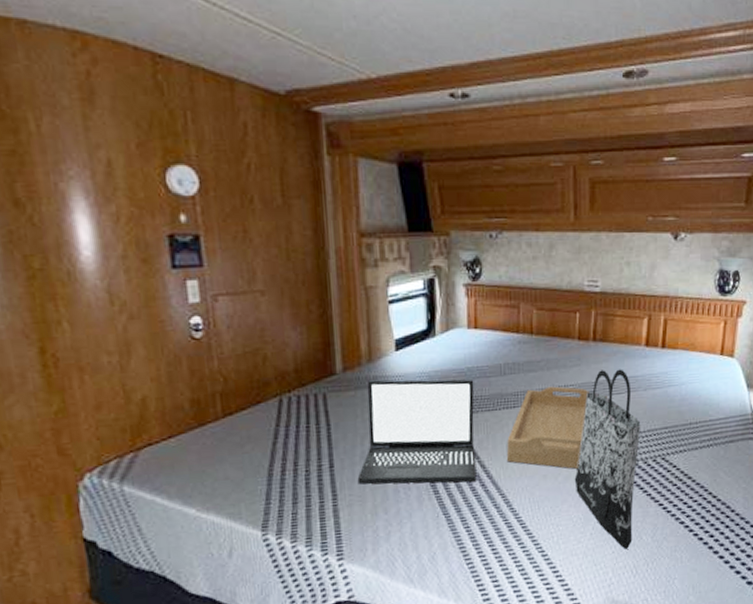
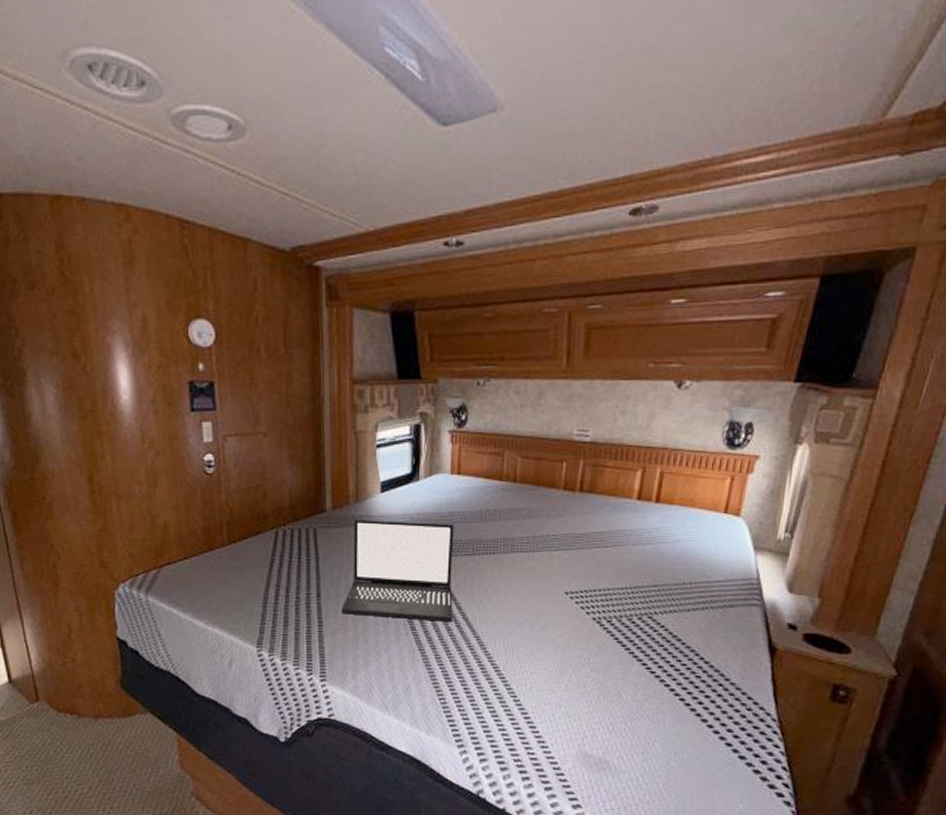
serving tray: present [506,386,607,469] -> none [483,535,592,619]
tote bag: present [574,369,641,549] -> none [551,522,627,705]

